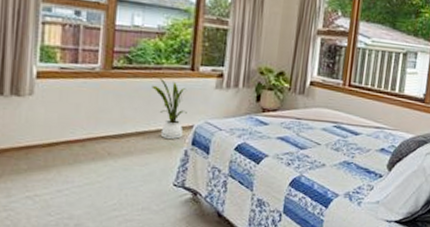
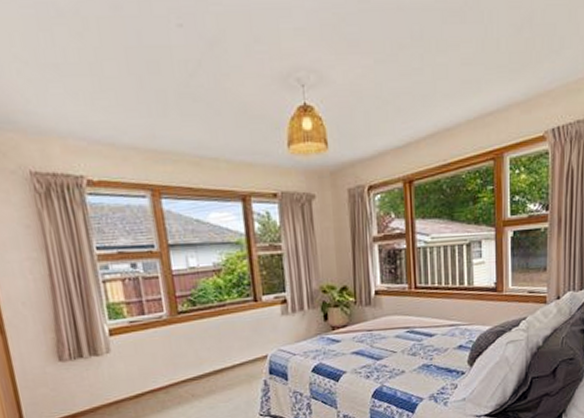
house plant: present [152,77,187,140] -> none [219,314,259,373]

